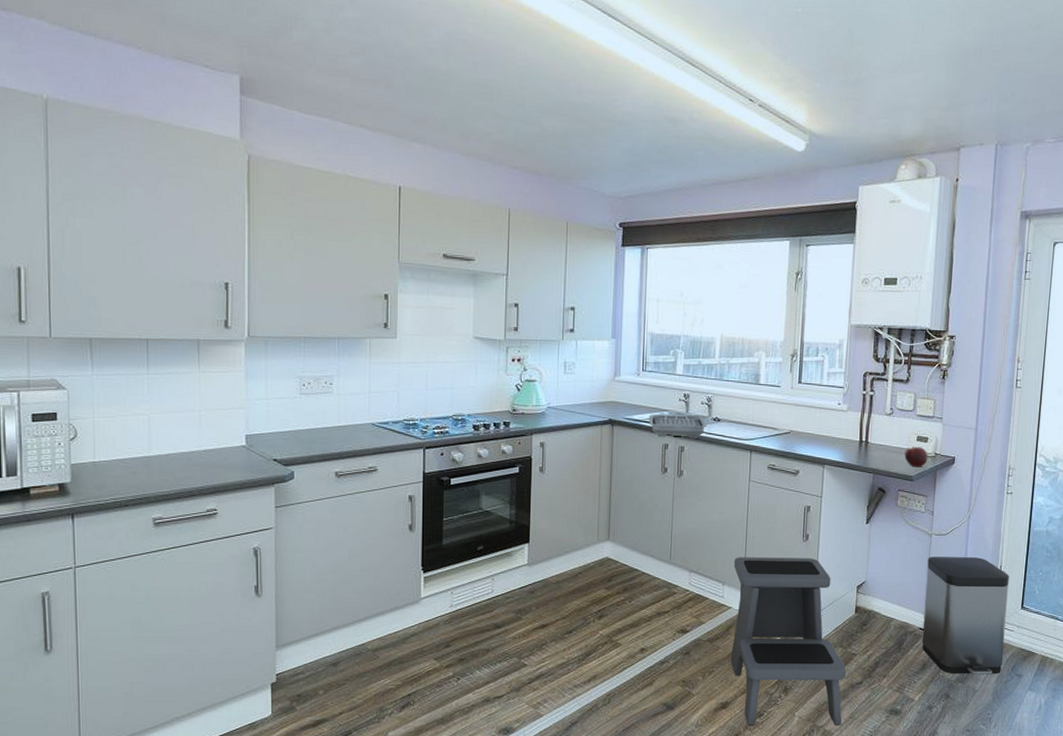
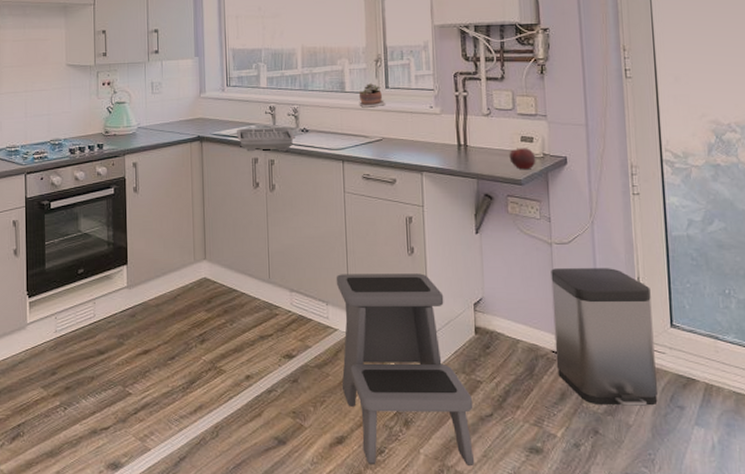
succulent plant: none [771,376,797,401] -> present [358,82,386,108]

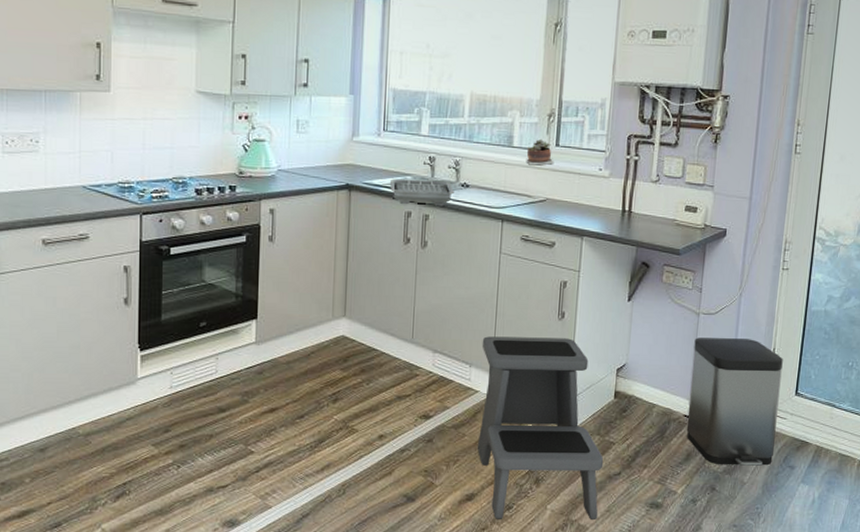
fruit: present [509,148,536,170] -> none [671,217,697,240]

